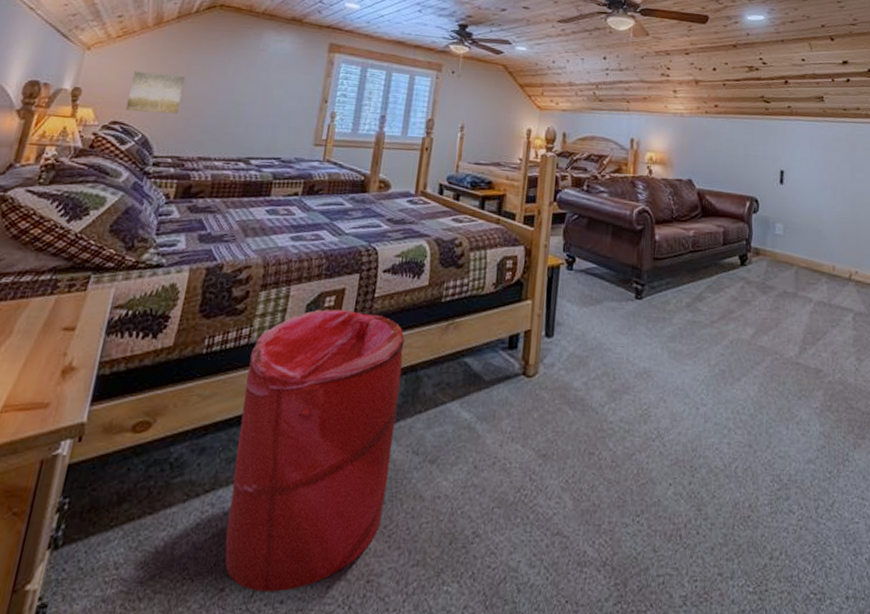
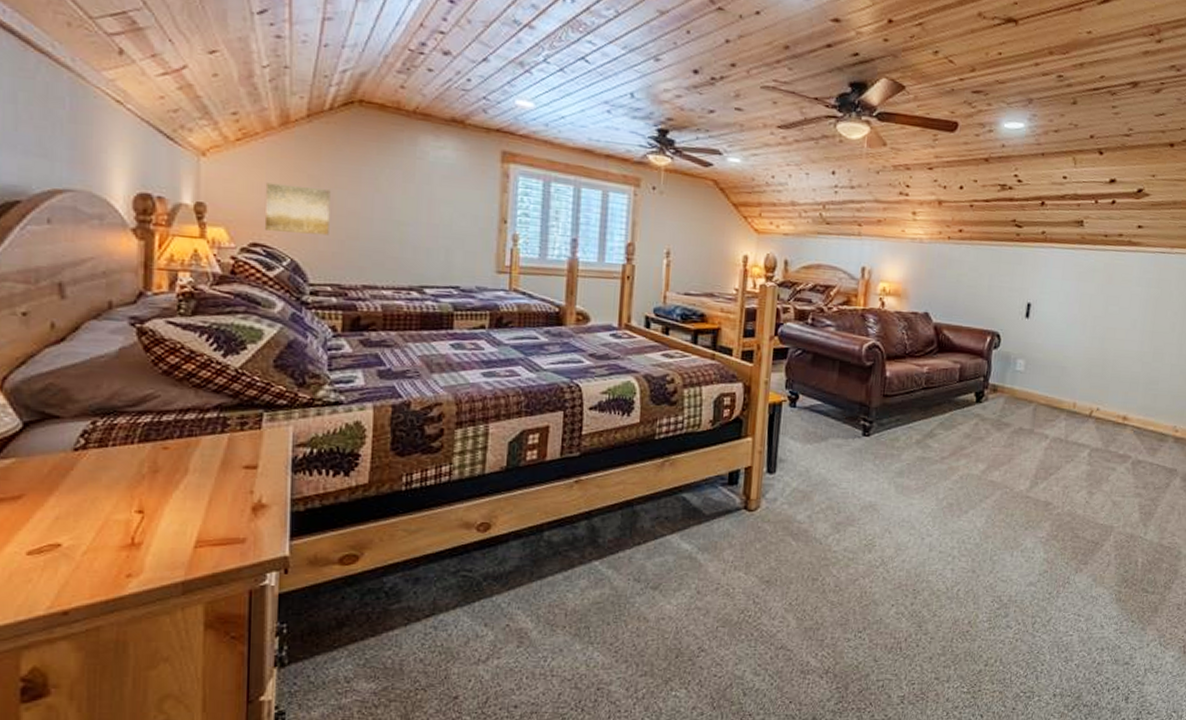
laundry hamper: present [224,309,405,592] -> none [452,446,618,698]

